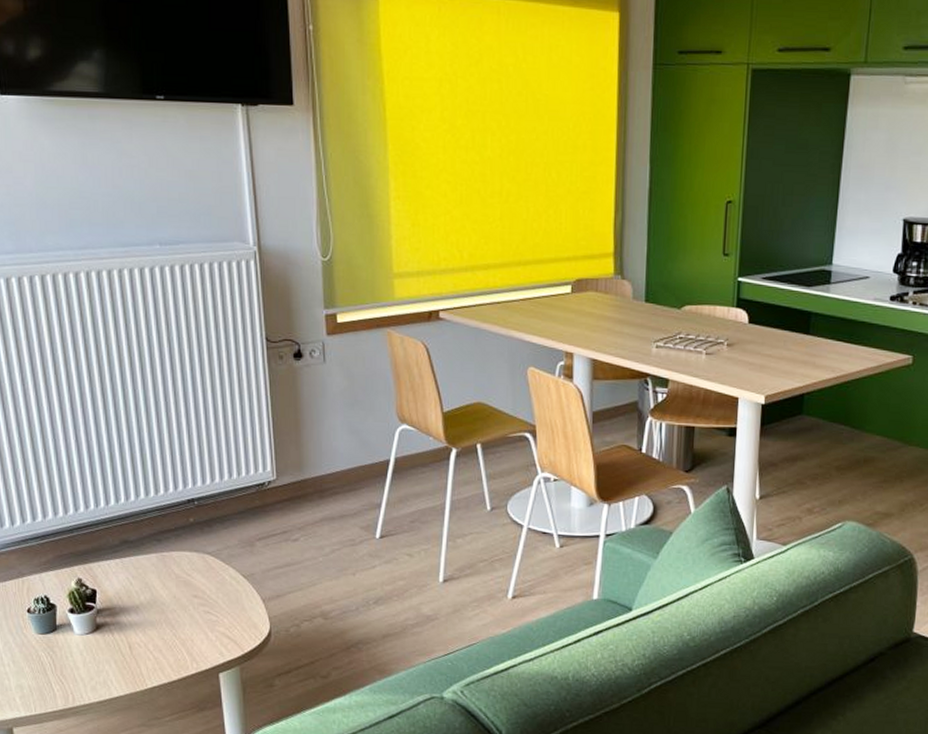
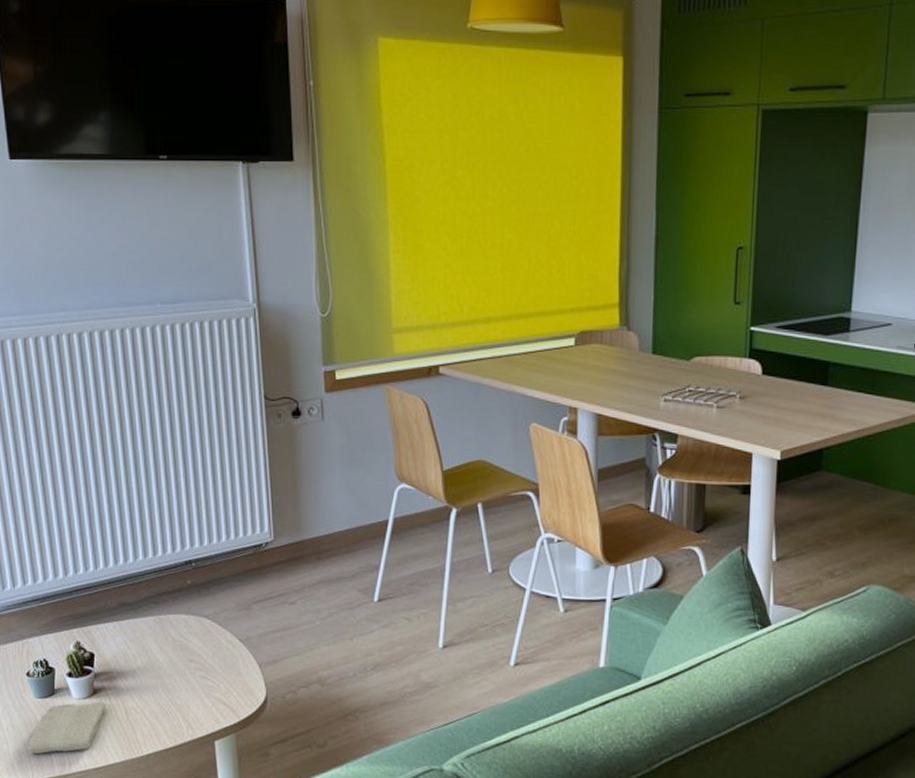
washcloth: none [30,637,110,689] -> present [28,701,107,754]

